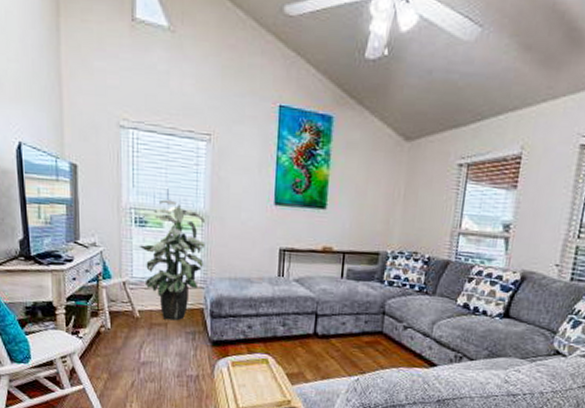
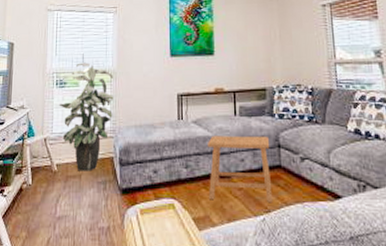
stool: none [305,296,375,366] -> present [208,135,273,203]

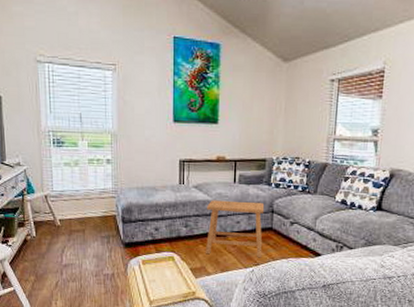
indoor plant: present [58,62,114,172] -> none [57,122,115,227]

